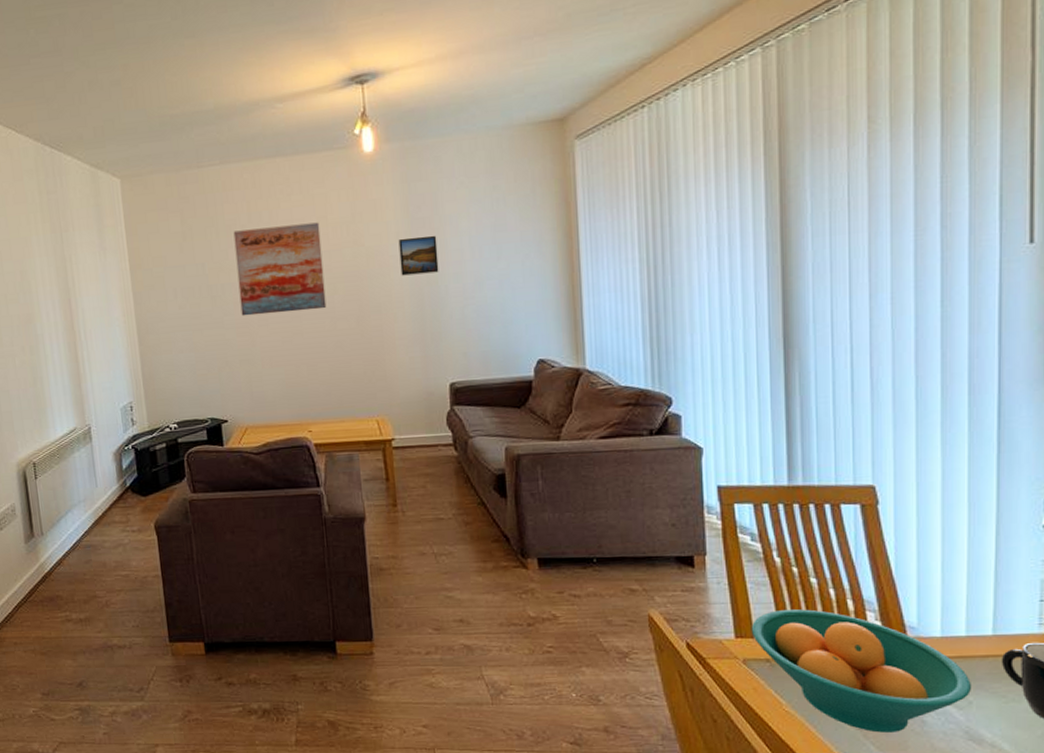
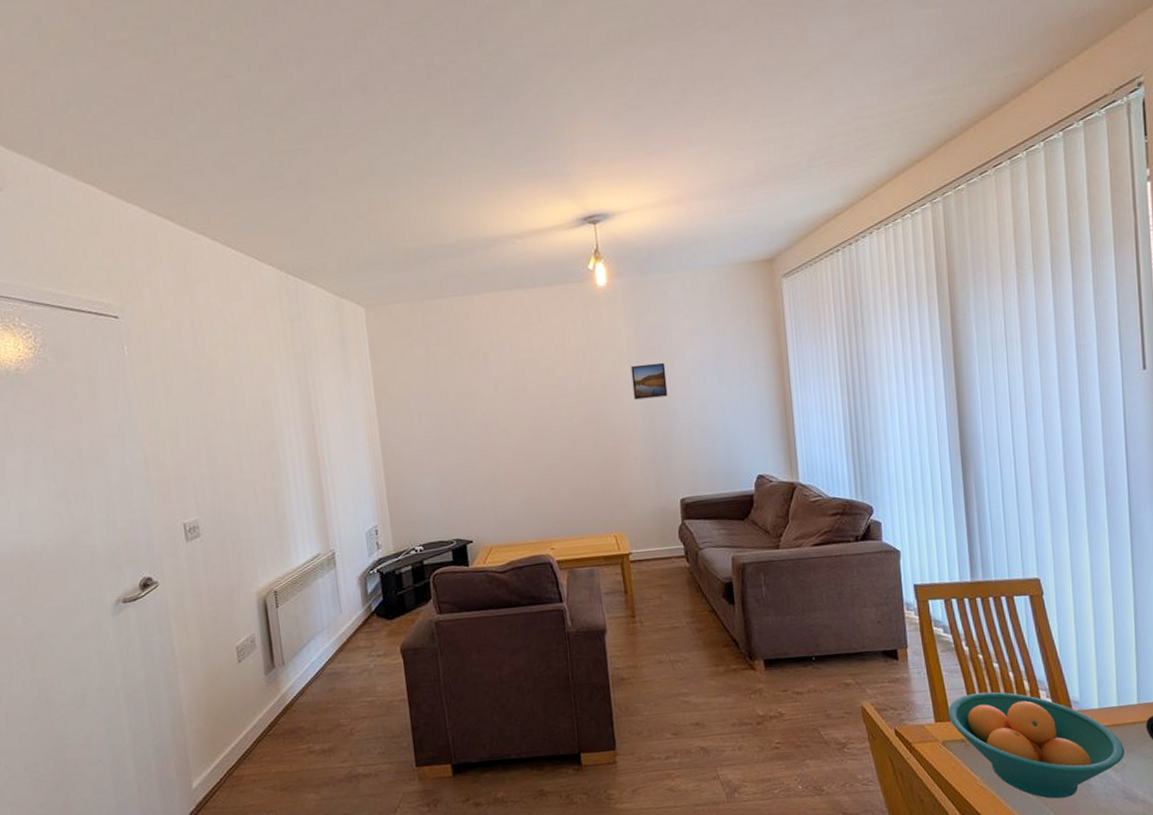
wall art: present [233,222,327,316] -> none [476,350,566,440]

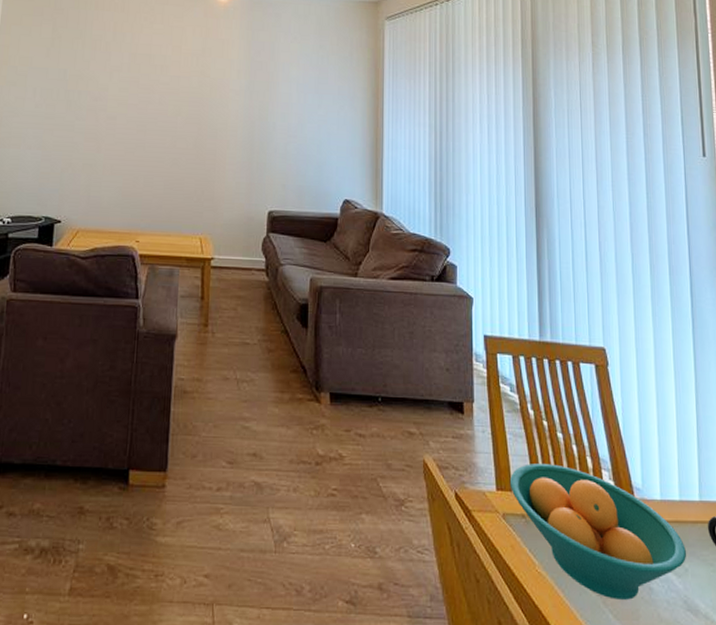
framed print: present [631,362,668,400] -> none [237,76,271,110]

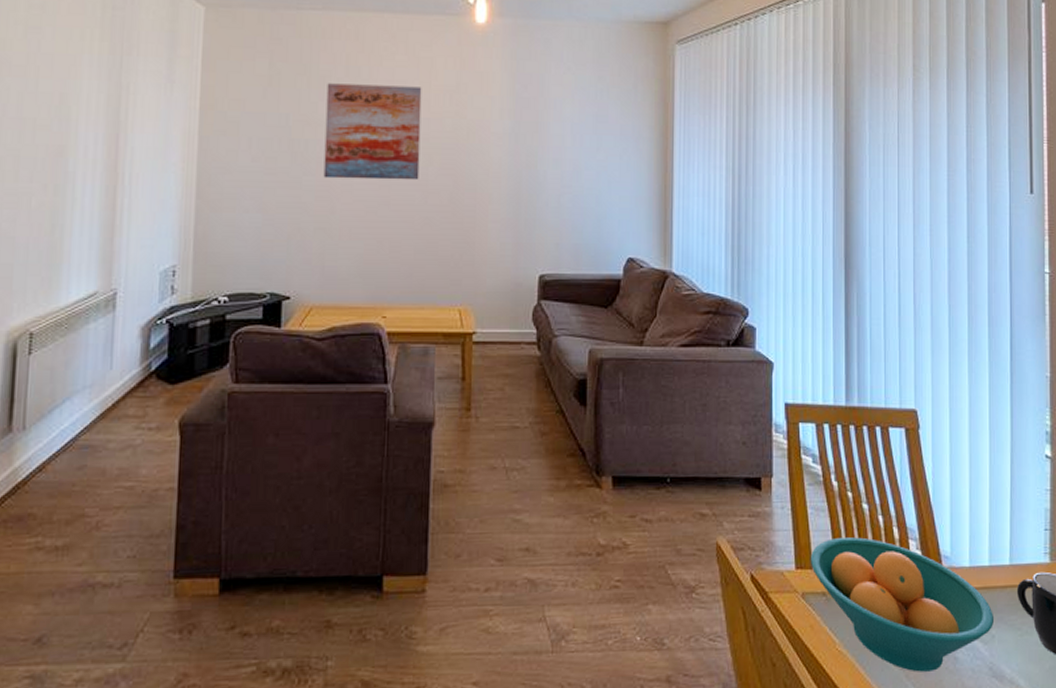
wall art: none [92,46,174,127] -> present [323,83,422,181]

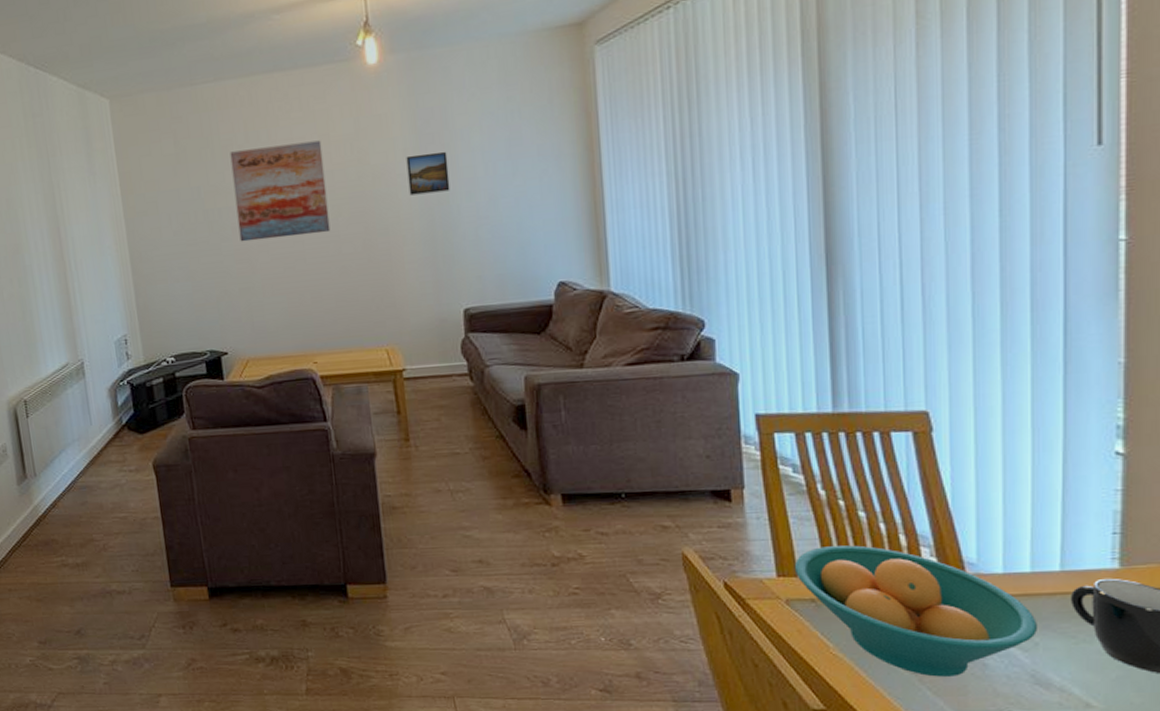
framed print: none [500,116,540,156] -> present [406,151,450,196]

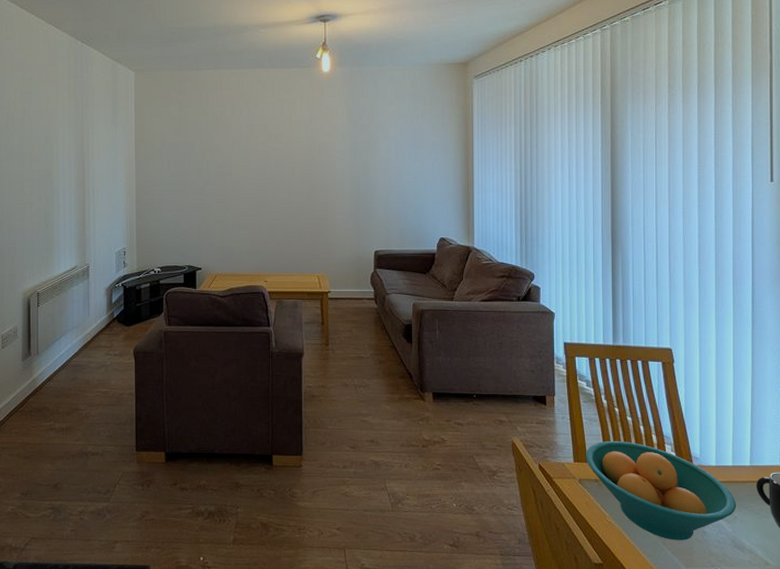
wall art: present [230,140,331,242] -> none [219,120,286,187]
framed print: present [406,151,450,196] -> none [343,138,372,166]

